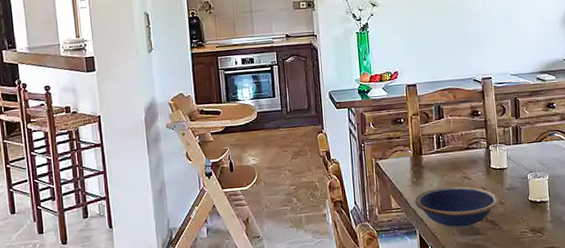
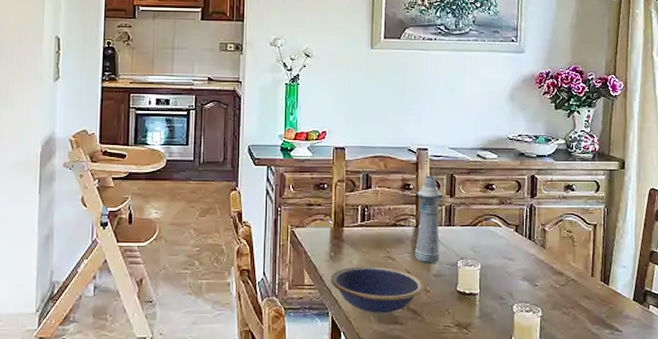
bottle: none [485,101,512,180] -> present [414,176,443,264]

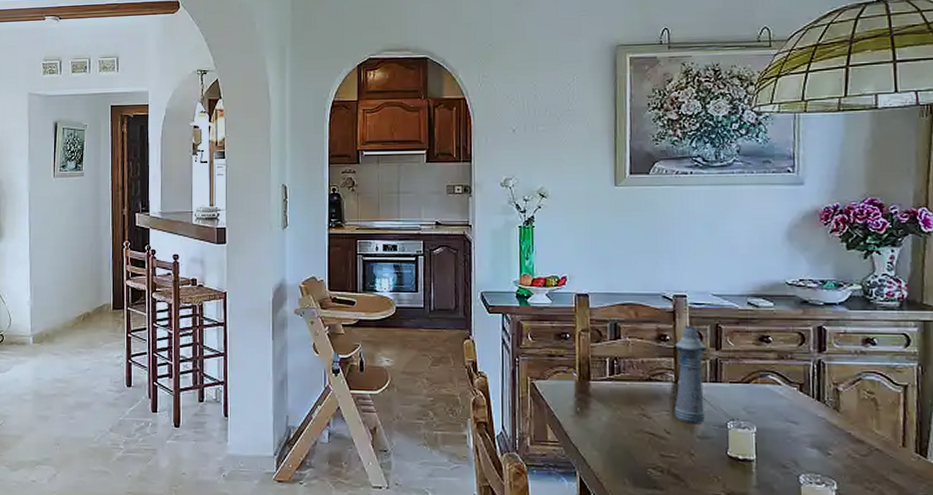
bowl: present [330,266,423,313] -> none [577,423,686,477]

